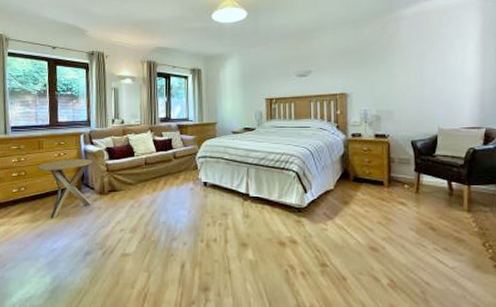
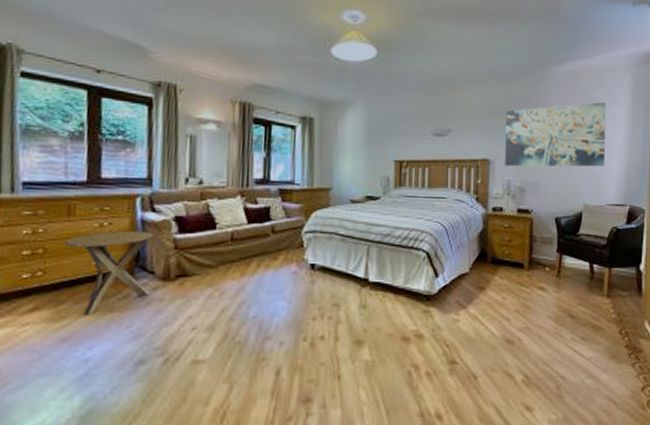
wall art: none [359,36,458,98] -> present [505,101,606,167]

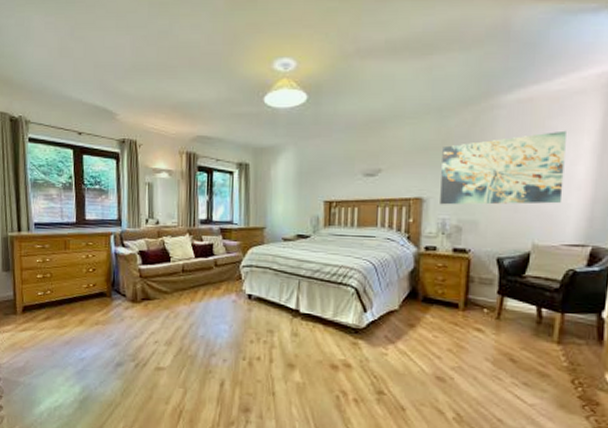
side table: present [65,230,154,315] -> none [64,261,124,325]

